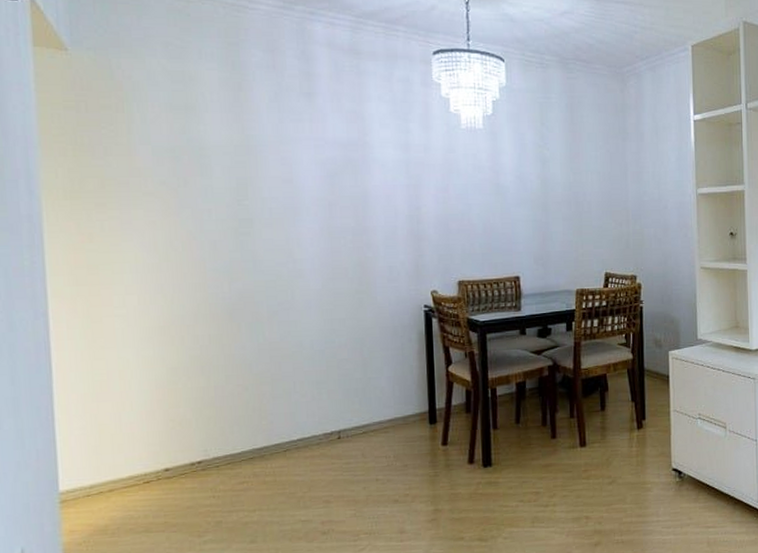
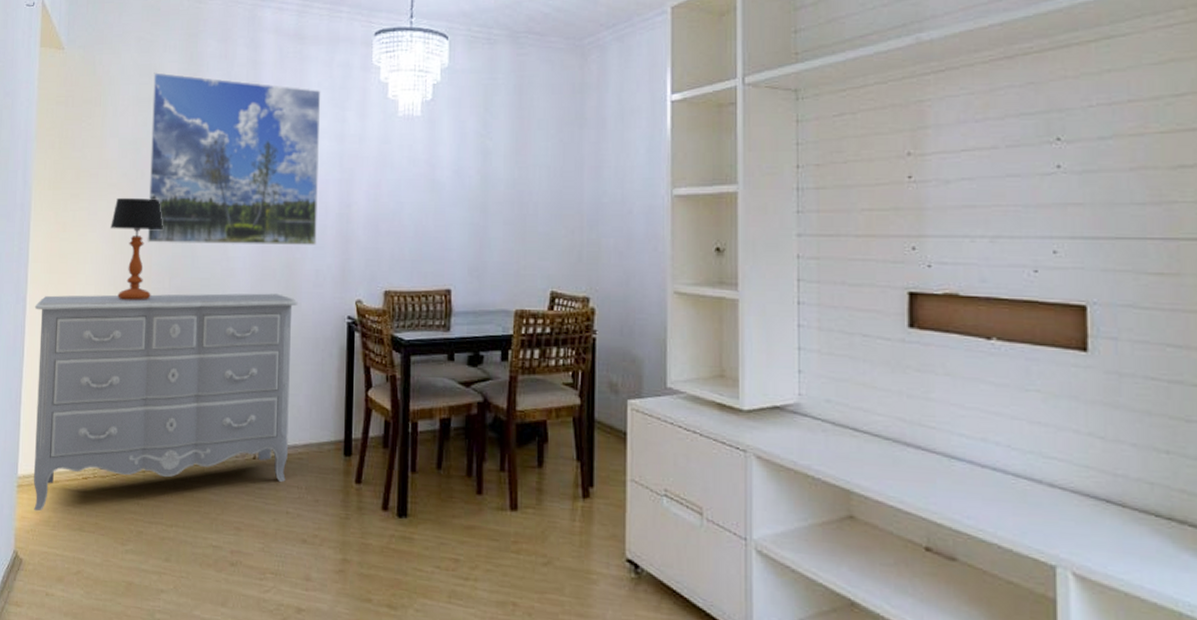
dresser: none [60,290,374,523] -> present [33,293,298,512]
table lamp: none [151,205,216,308] -> present [111,197,163,301]
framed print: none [187,80,389,250] -> present [147,72,321,245]

